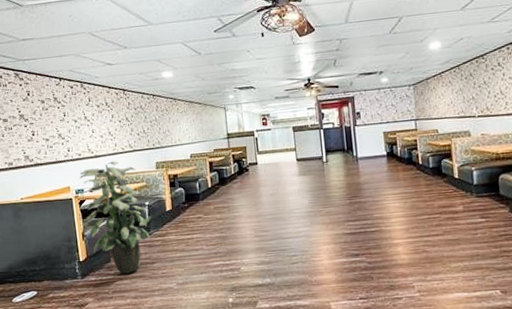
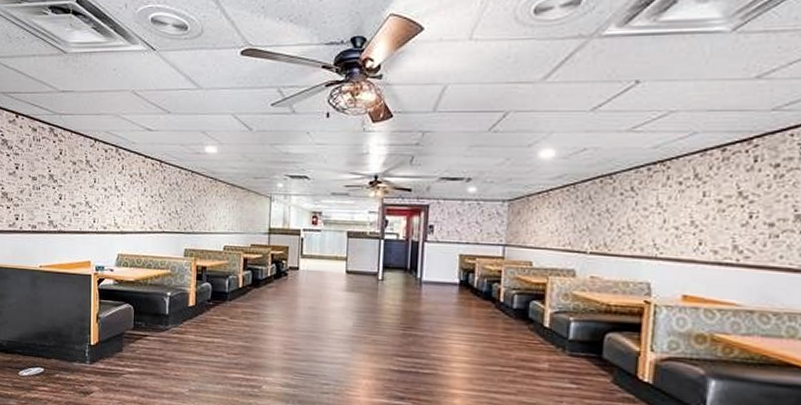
indoor plant: present [79,161,152,275] -> none [98,240,173,369]

